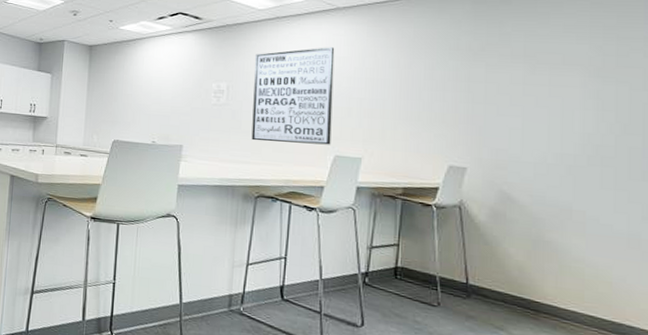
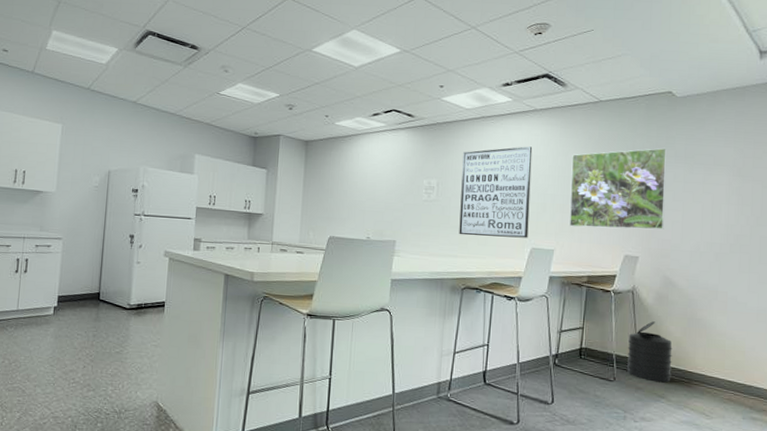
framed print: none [380,46,500,138] -> present [569,147,667,230]
trash can: none [454,241,513,313] -> present [627,321,672,383]

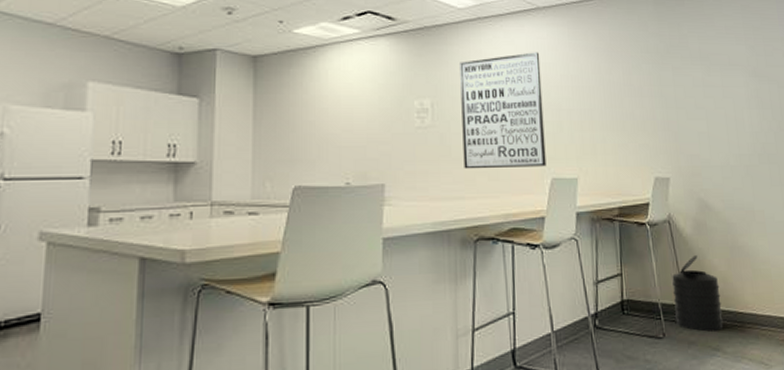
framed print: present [569,147,667,230] -> none [584,48,691,148]

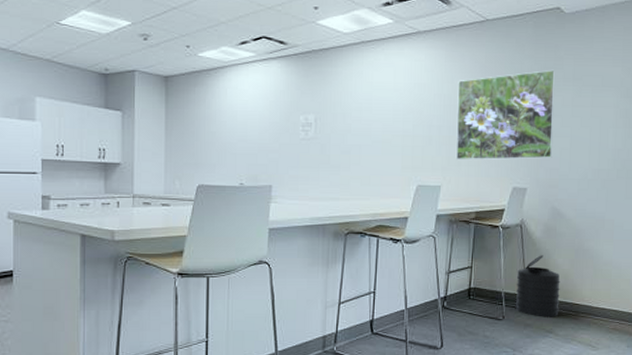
wall art: present [460,52,547,169] -> none [340,73,417,176]
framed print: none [584,48,691,148] -> present [456,69,555,160]

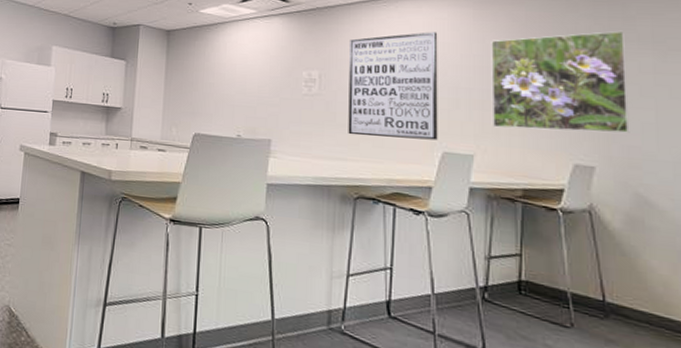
wall art: none [340,73,417,176] -> present [348,32,438,140]
trash can: present [516,255,560,317] -> none [587,252,659,337]

